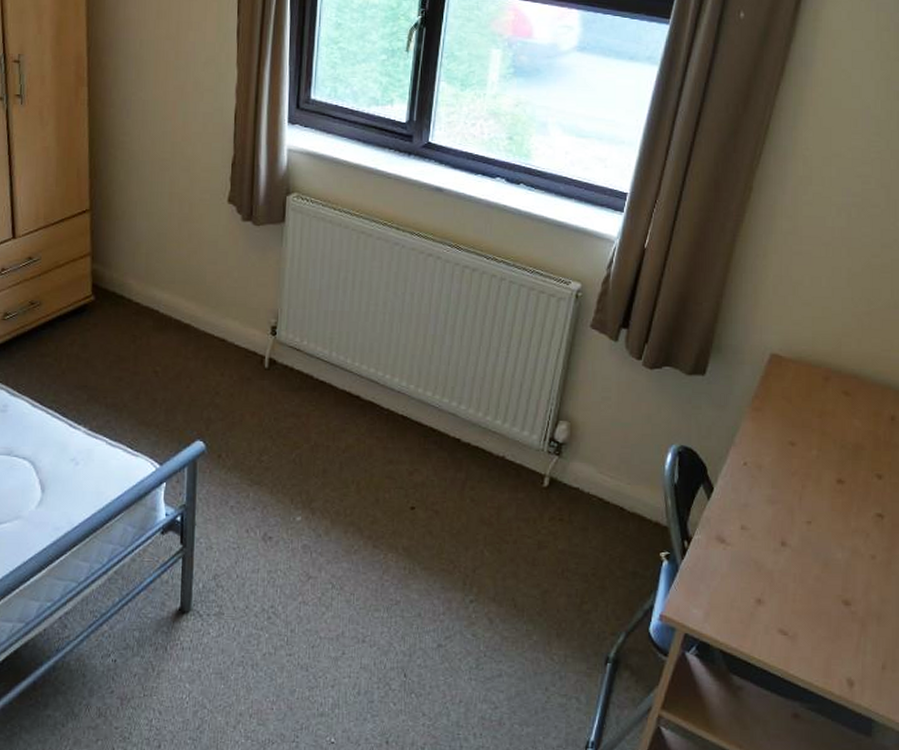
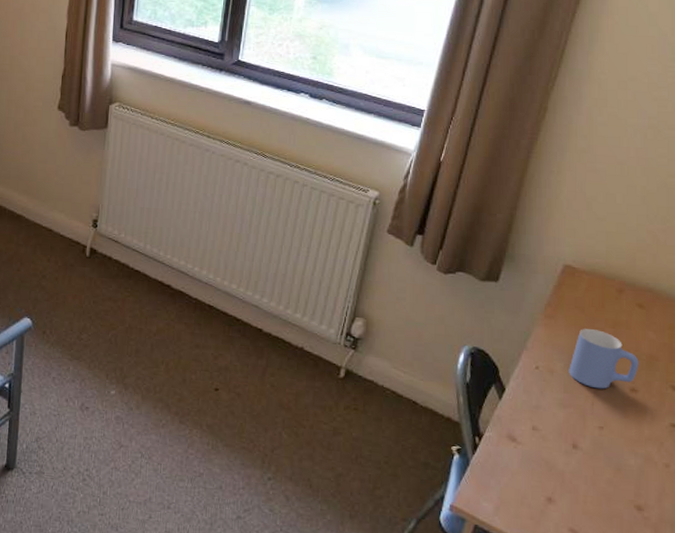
mug: none [776,420,845,482] -> present [569,329,639,389]

